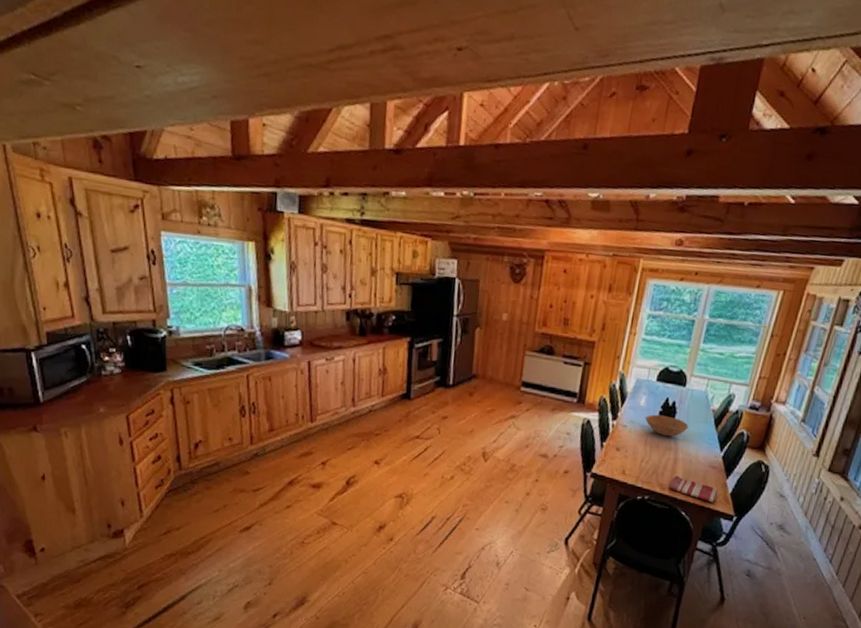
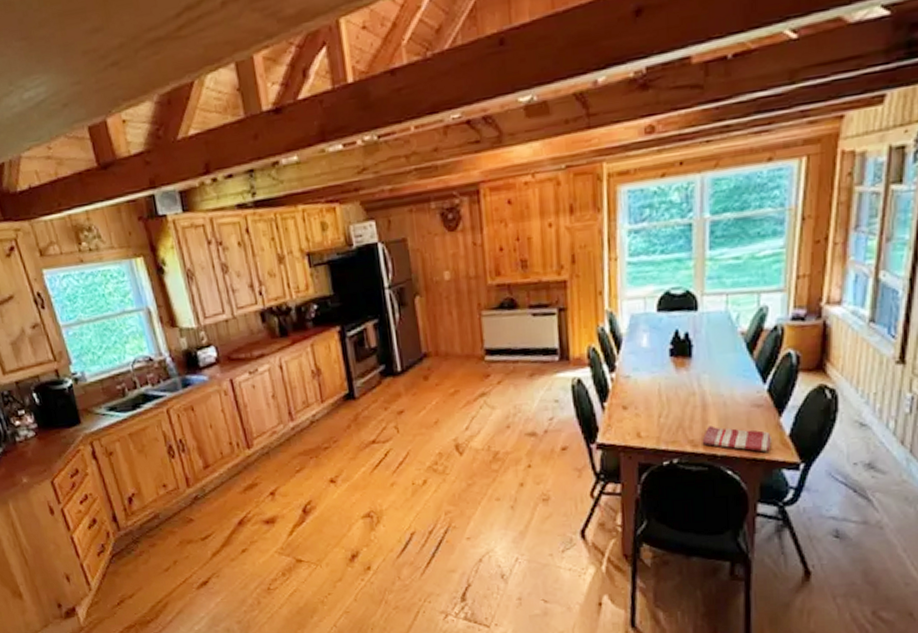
bowl: present [645,414,689,437] -> none [652,352,713,379]

